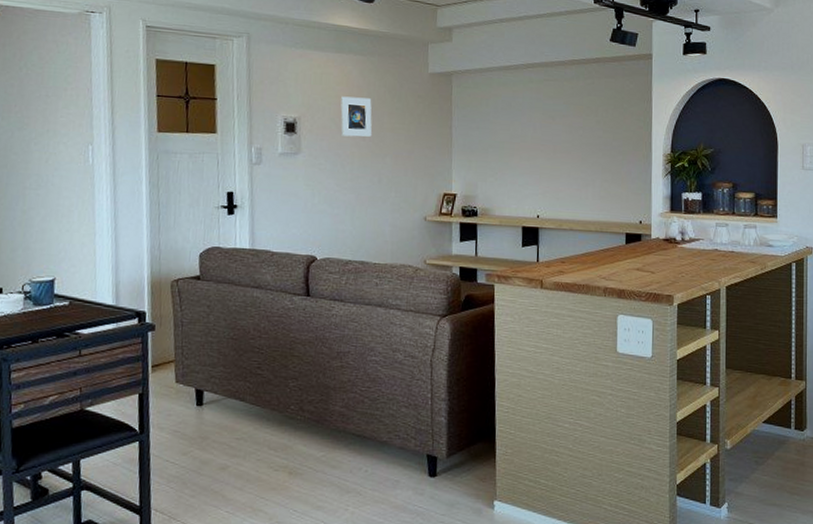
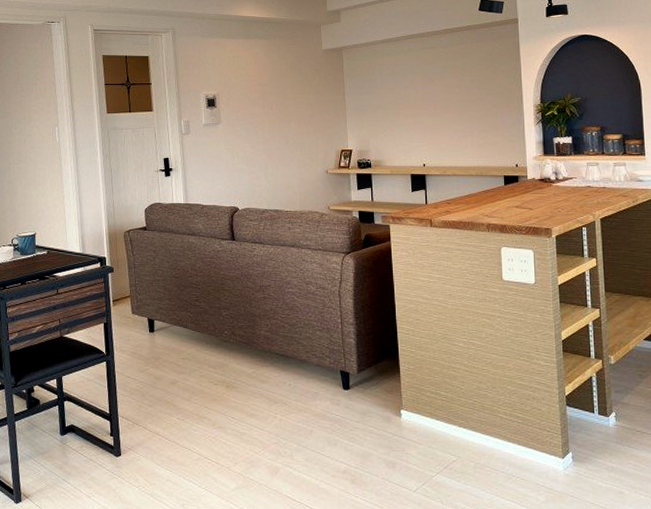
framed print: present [340,96,372,137] -> none [251,74,278,107]

